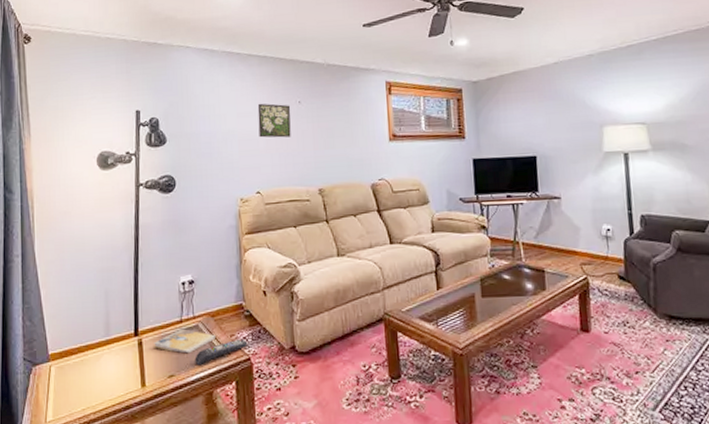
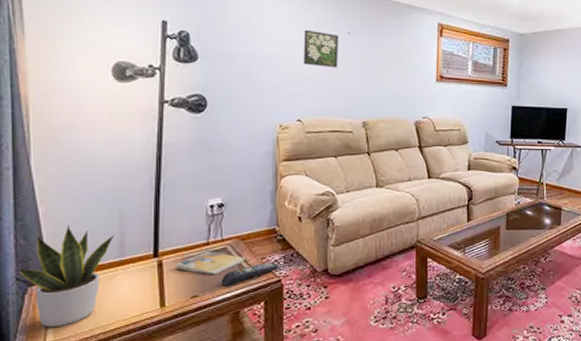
potted plant: none [25,305,102,407] -> present [18,224,115,328]

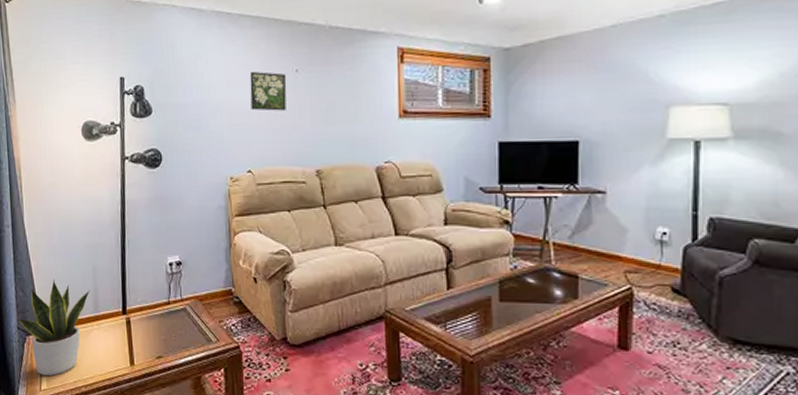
book: present [176,251,246,275] -> none [142,310,205,336]
remote control: present [221,261,279,287] -> none [182,325,237,350]

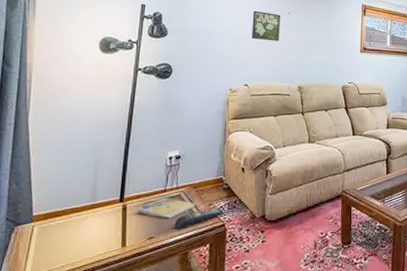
potted plant: present [18,278,90,377] -> none [8,172,89,264]
book: none [142,310,205,336] -> present [137,197,196,219]
remote control: none [182,325,237,350] -> present [174,207,224,230]

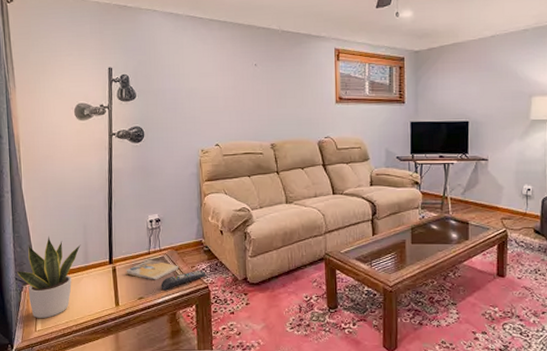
potted plant: none [8,172,89,264] -> present [16,235,81,319]
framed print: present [251,10,281,41] -> none [217,64,248,97]

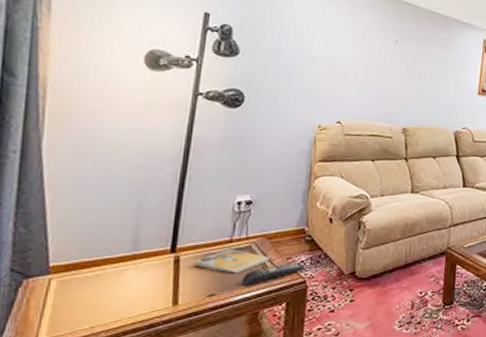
potted plant: present [16,235,81,319] -> none [13,213,130,324]

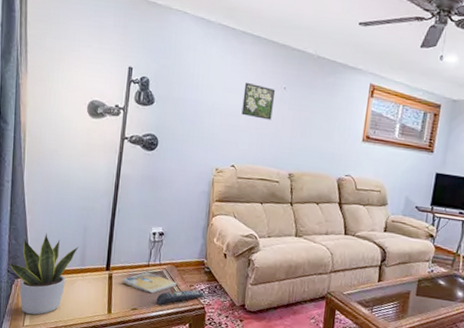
potted plant: none [13,213,130,324] -> present [9,232,79,315]
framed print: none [348,34,387,74] -> present [241,82,276,120]

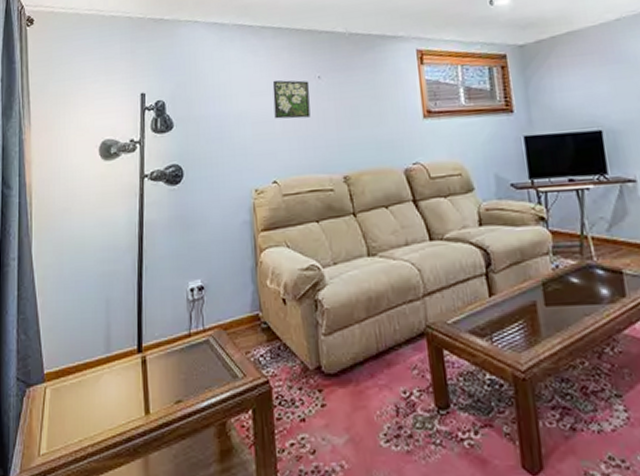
potted plant: present [9,232,79,315] -> none [18,316,102,437]
book: present [122,271,178,294] -> none [159,344,230,374]
remote control: present [156,289,204,306] -> none [205,356,266,390]

